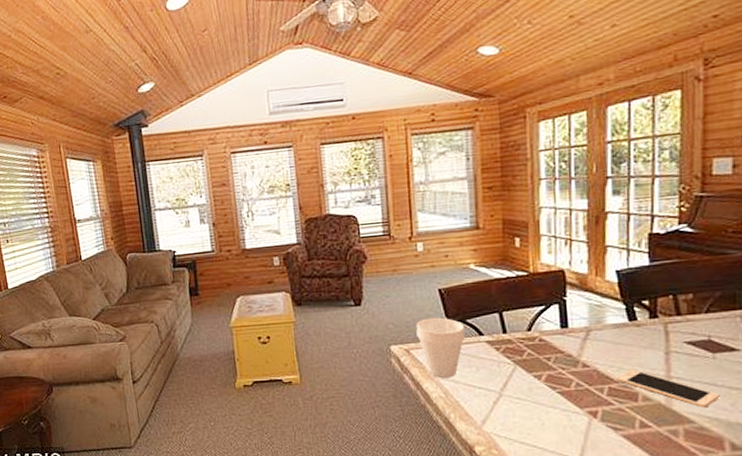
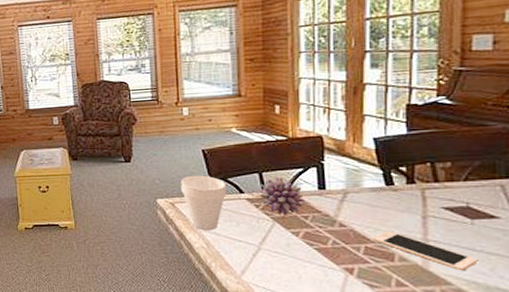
flower: none [499,316,546,358] -> present [259,177,304,216]

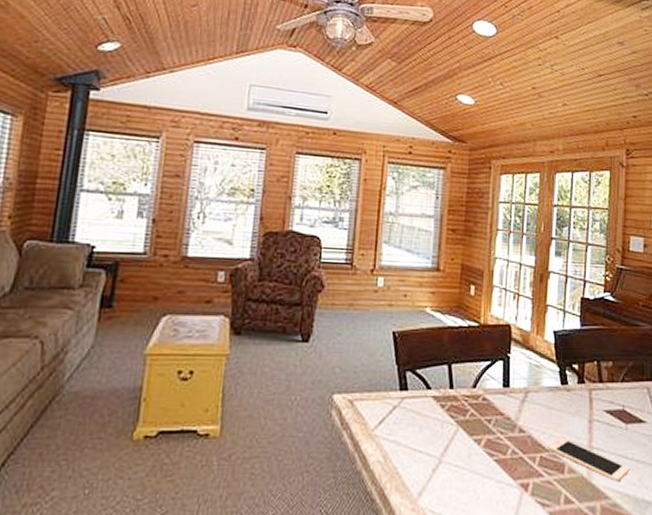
cup: present [181,175,227,230] -> none [363,364,414,437]
flower: present [259,177,304,216] -> none [446,370,489,419]

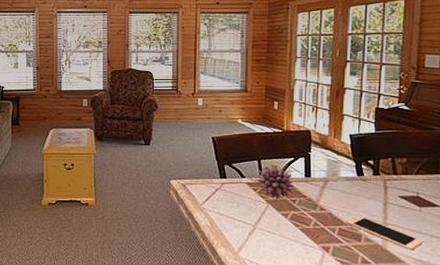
flower: none [446,370,489,419] -> present [257,165,293,199]

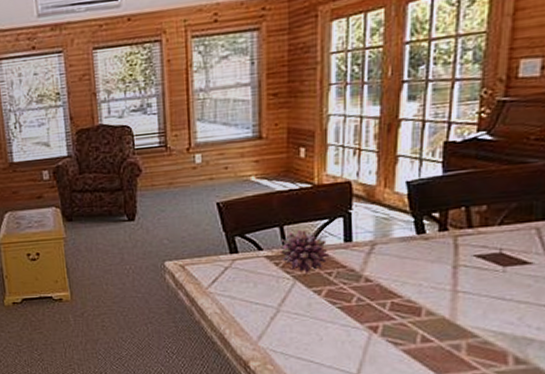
cell phone: present [345,215,424,251] -> none [399,283,507,322]

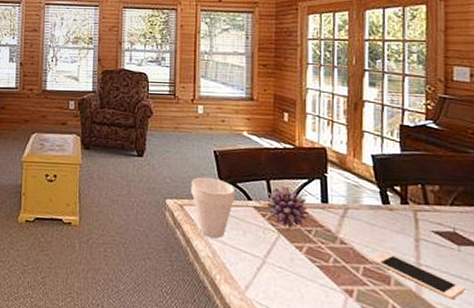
cup: none [192,232,244,294] -> present [191,177,236,238]
cell phone: none [399,283,507,322] -> present [370,251,466,300]

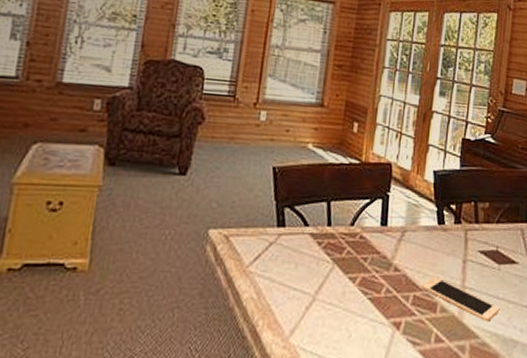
cup: present [191,177,236,238] -> none [240,199,292,274]
flower: present [266,186,308,228] -> none [323,208,367,257]

